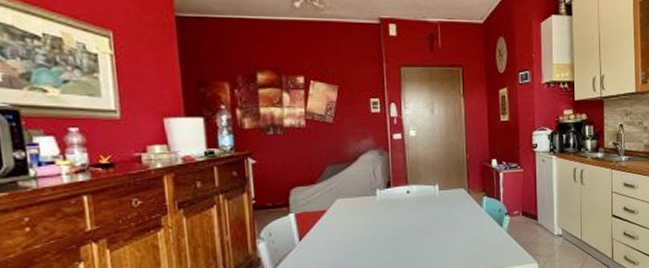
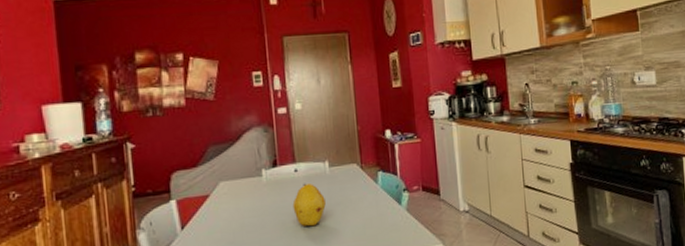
fruit: none [404,203,434,243] -> present [292,183,326,227]

